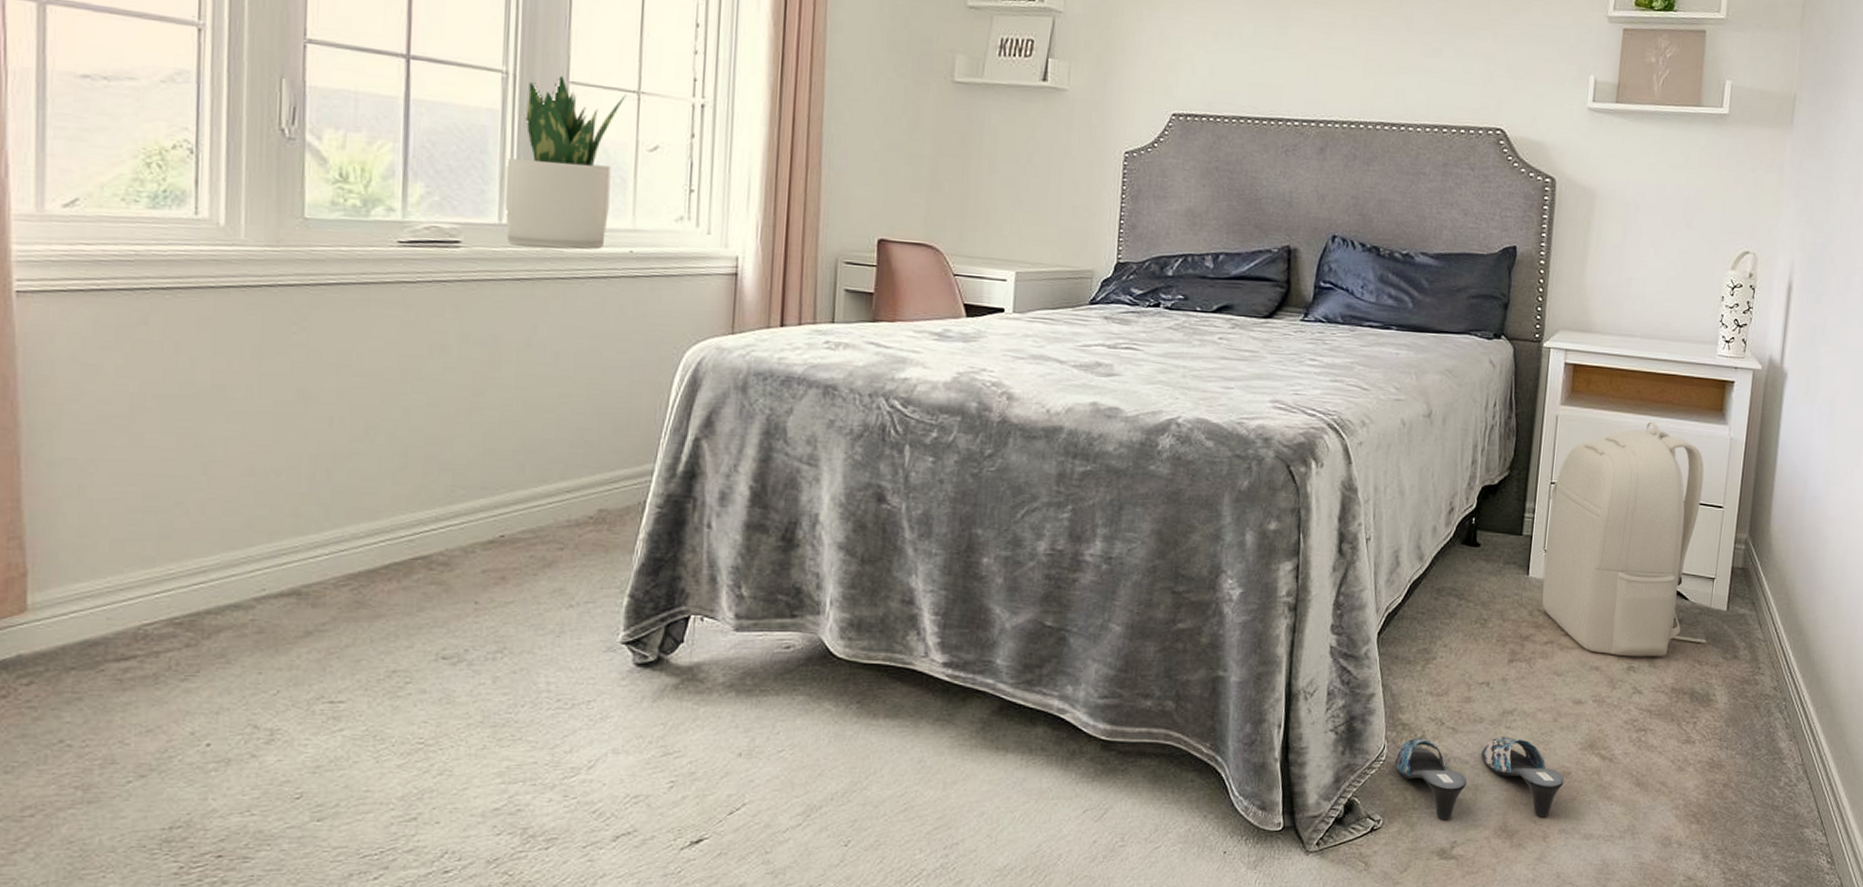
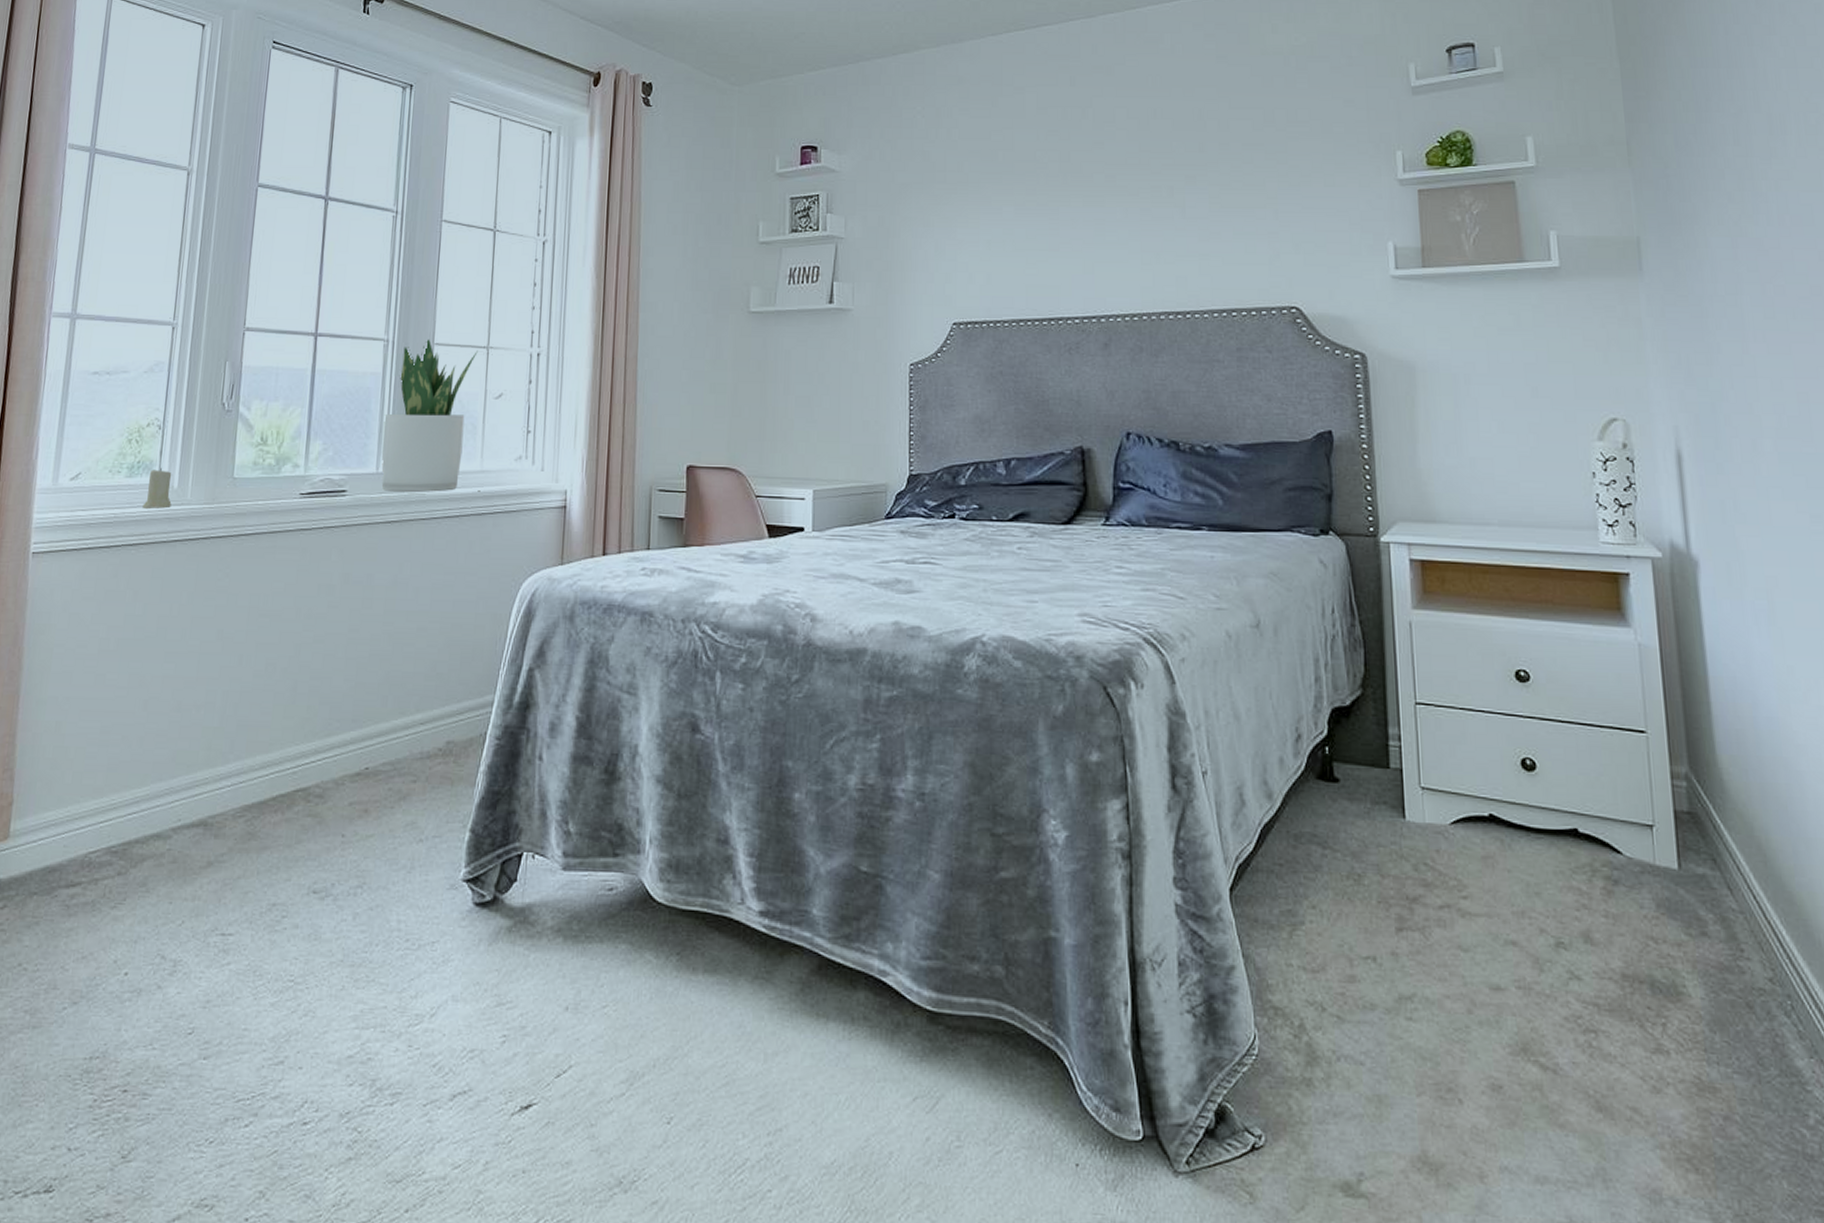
candle: none [176,200,218,249] -> present [142,468,172,510]
slippers: present [1394,737,1564,821] -> none [1269,1026,1496,1148]
backpack: present [1542,421,1708,657] -> none [1417,625,1660,931]

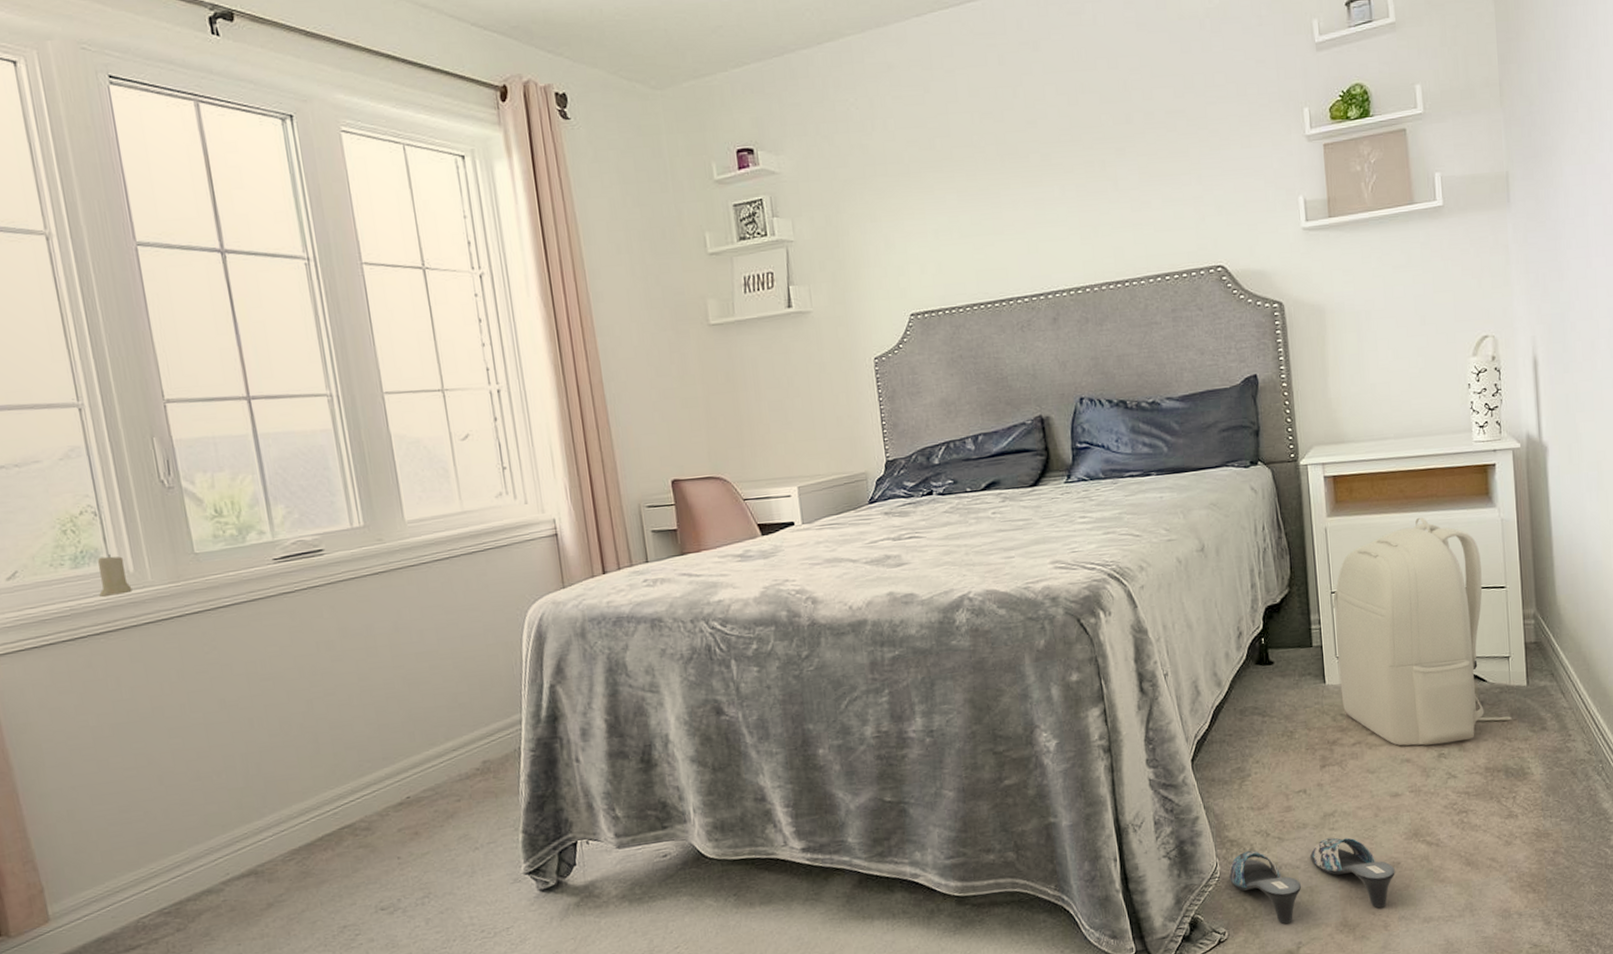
planter: present [381,339,478,493] -> none [346,388,441,545]
slippers: none [1269,1026,1496,1148] -> present [1228,837,1395,924]
backpack: none [1417,625,1660,931] -> present [1333,517,1513,746]

